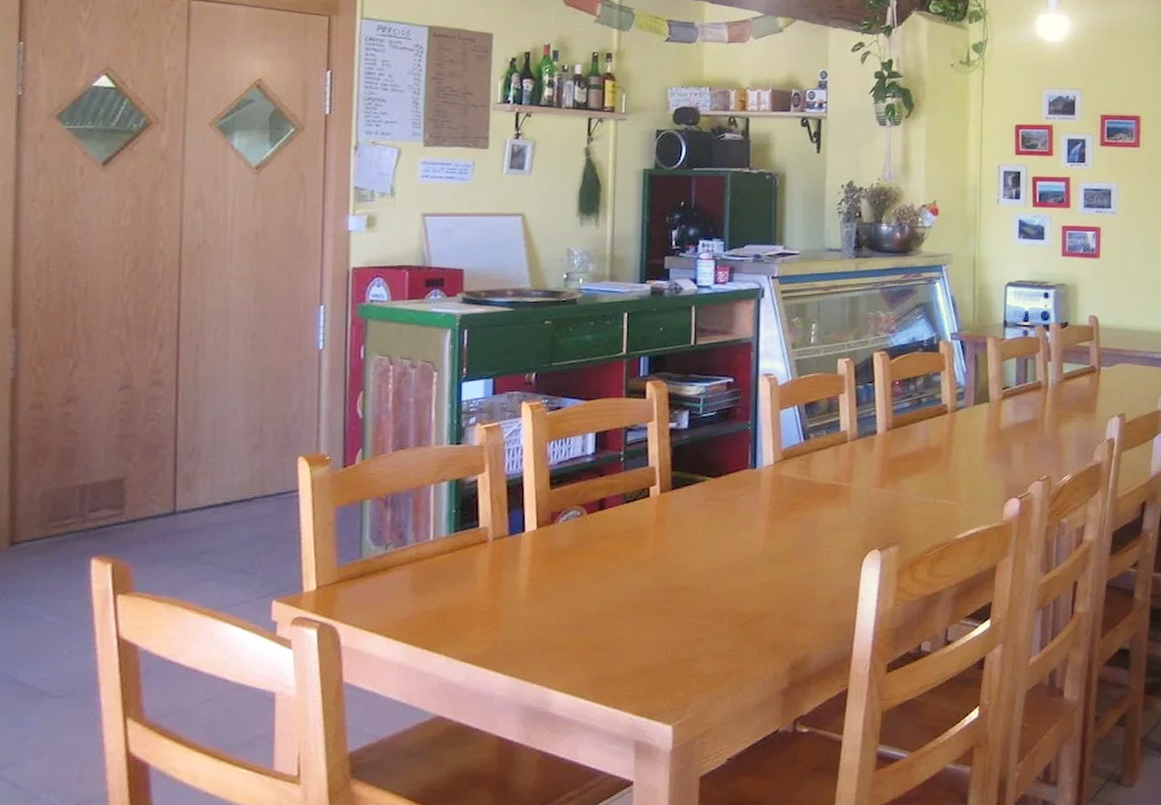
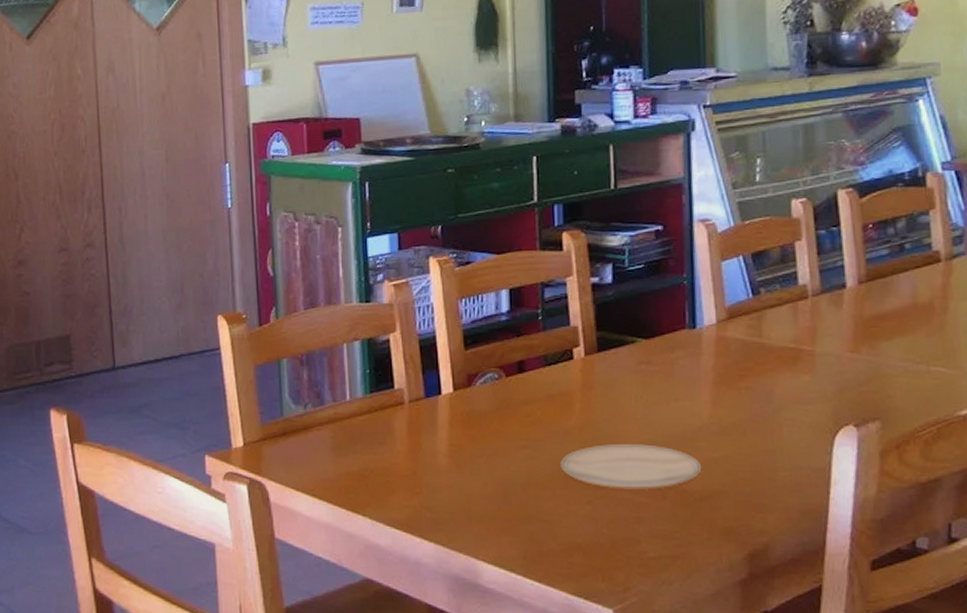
plate: none [633,572,755,615] -> present [560,444,702,491]

